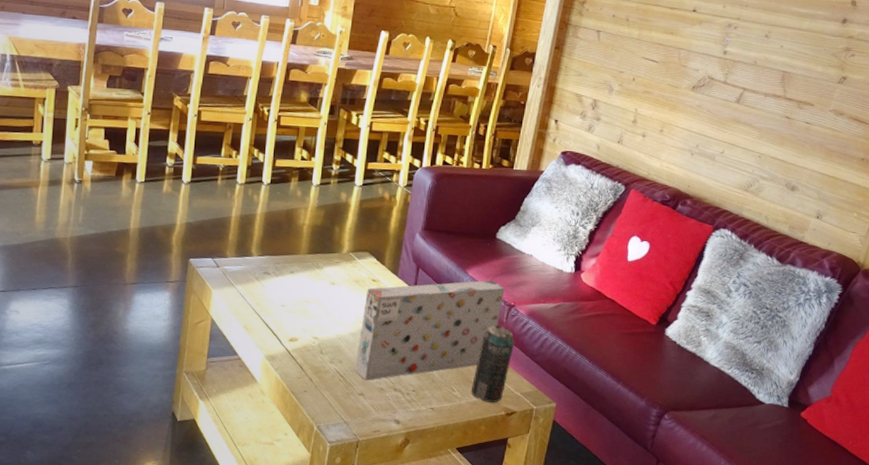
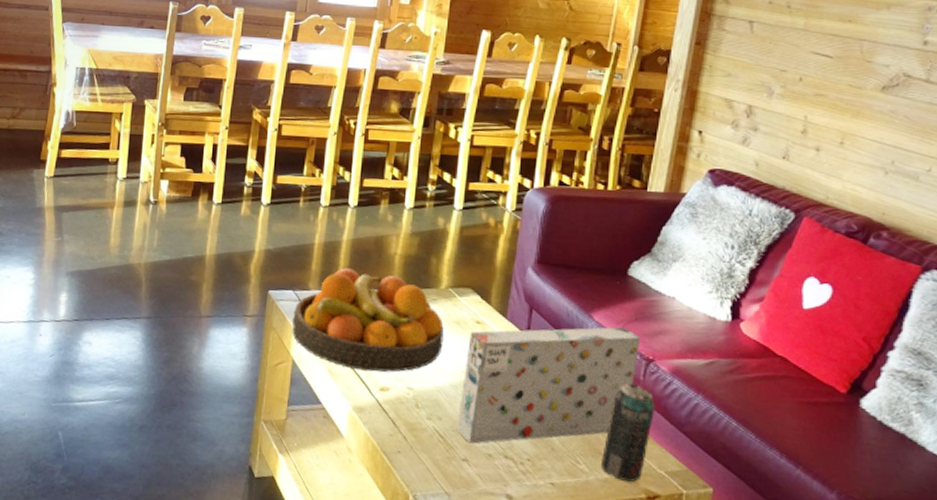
fruit bowl: none [211,237,345,325] -> present [292,268,444,372]

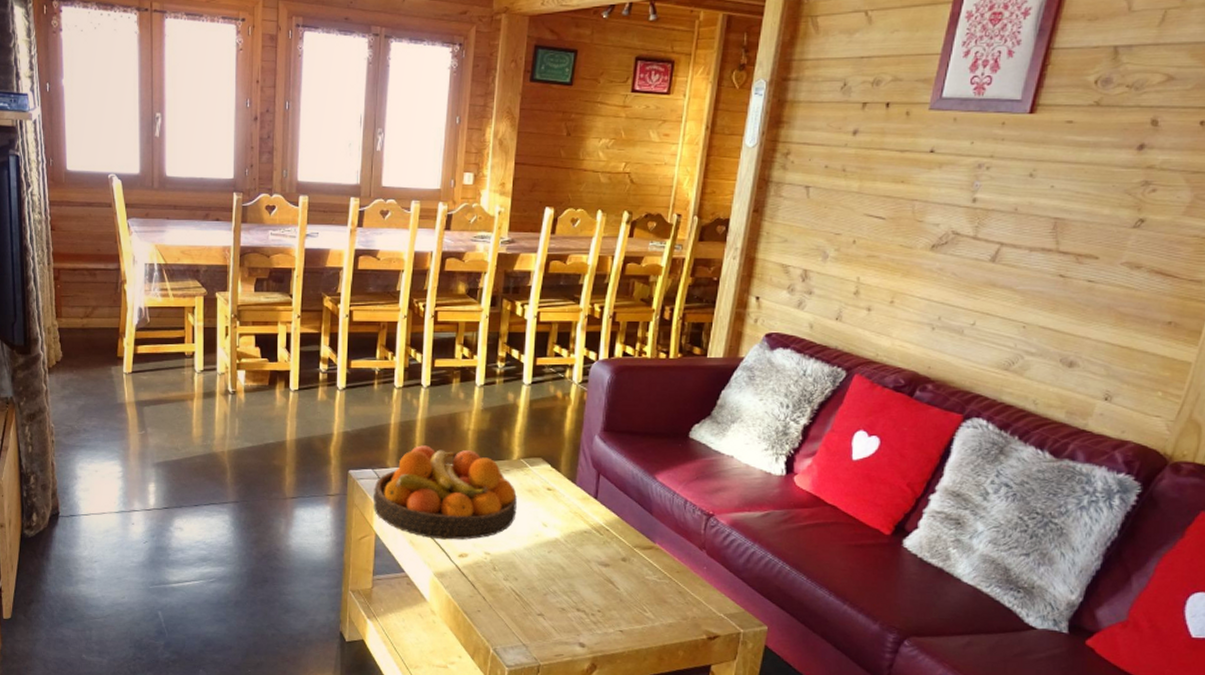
board game: present [457,326,641,444] -> none [532,486,701,600]
beverage can: present [600,384,656,482] -> none [665,538,716,625]

